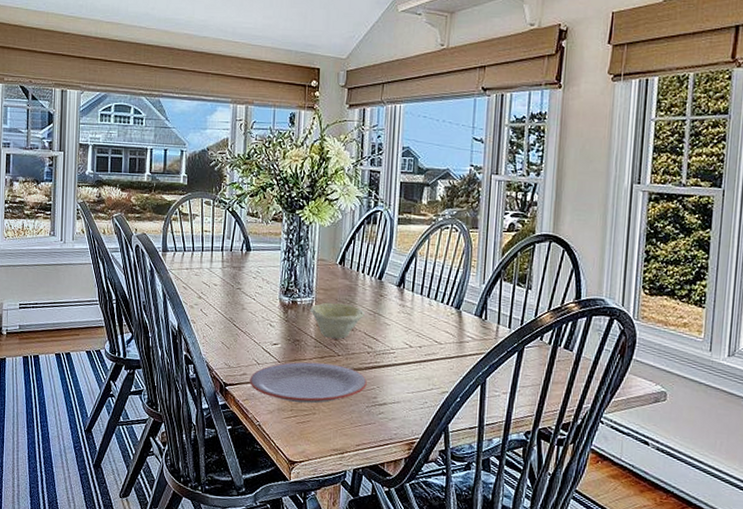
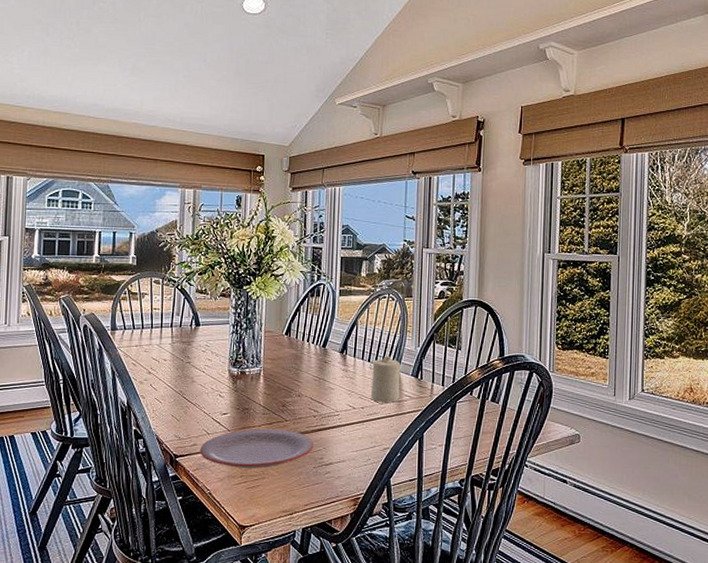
bowl: present [309,302,365,339] -> none [258,371,310,405]
candle: none [430,292,463,343] -> present [371,356,401,402]

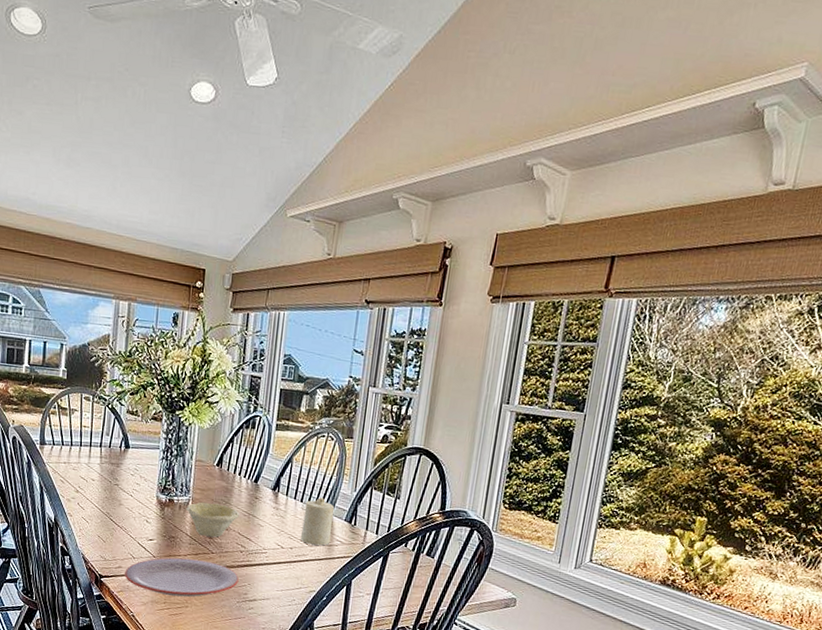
bowl: none [258,371,310,405] -> present [186,502,239,538]

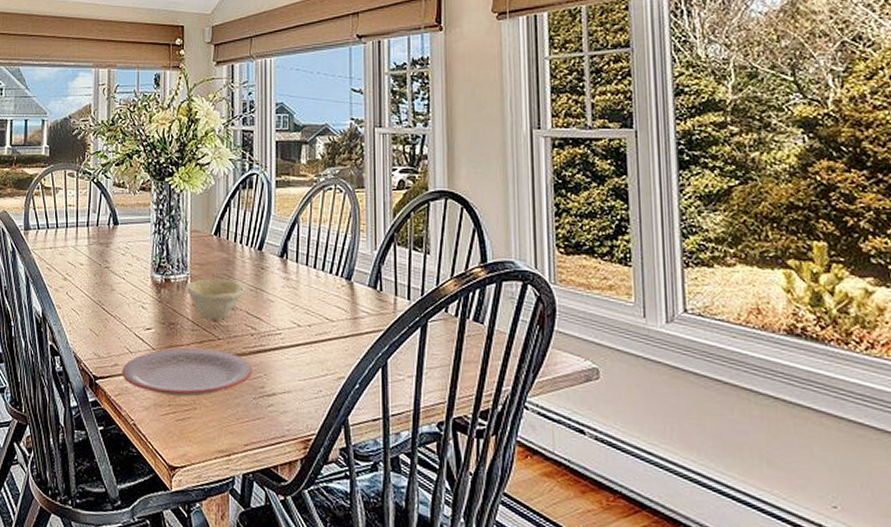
candle: present [301,497,335,546] -> none [319,261,355,320]

